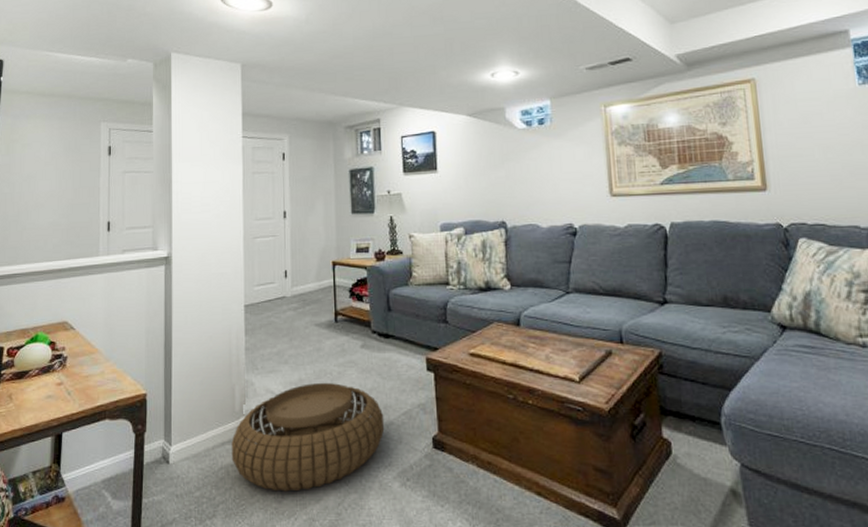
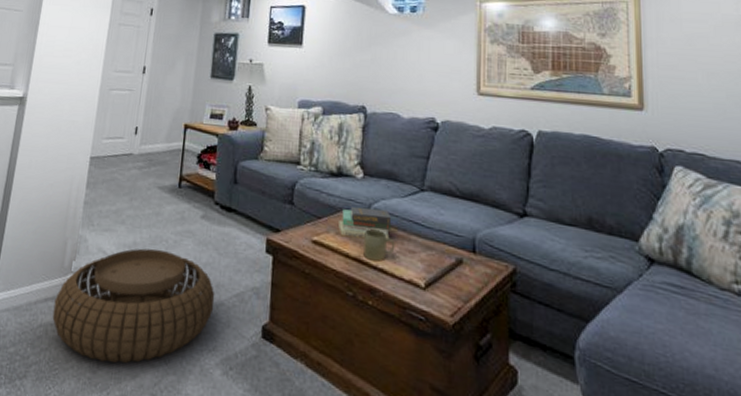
books: none [493,315,543,346] -> present [338,206,392,239]
mug: none [517,335,548,365] -> present [362,229,395,263]

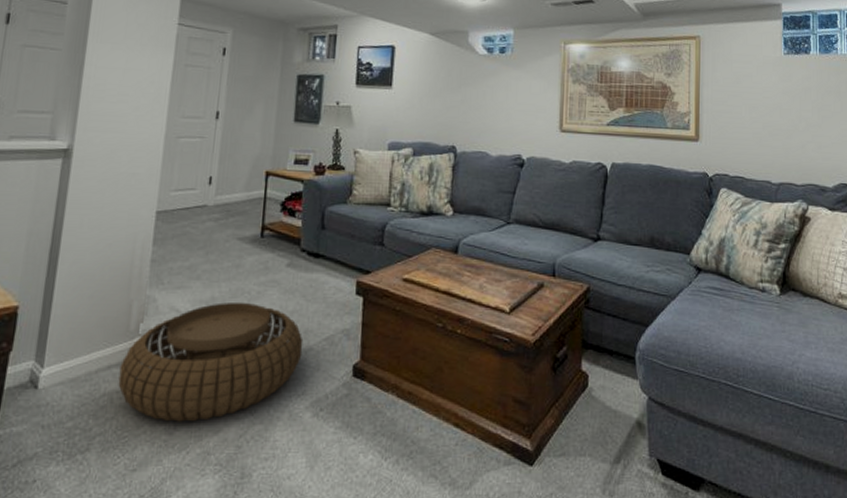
books: present [338,206,392,239] -> none [429,243,480,273]
mug: present [362,229,395,263] -> none [452,263,483,294]

